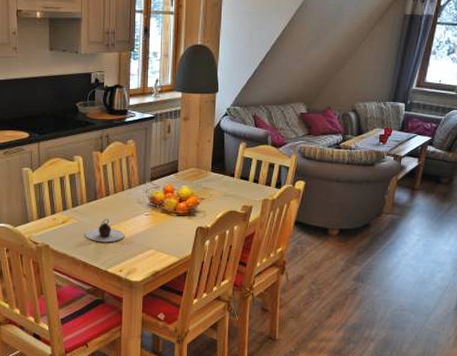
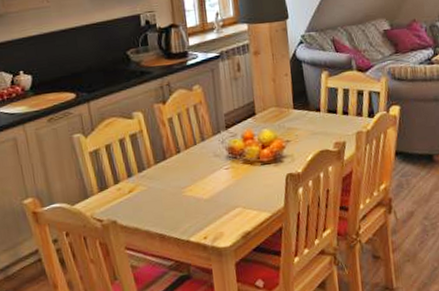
teapot: present [85,219,125,243] -> none [157,180,205,208]

